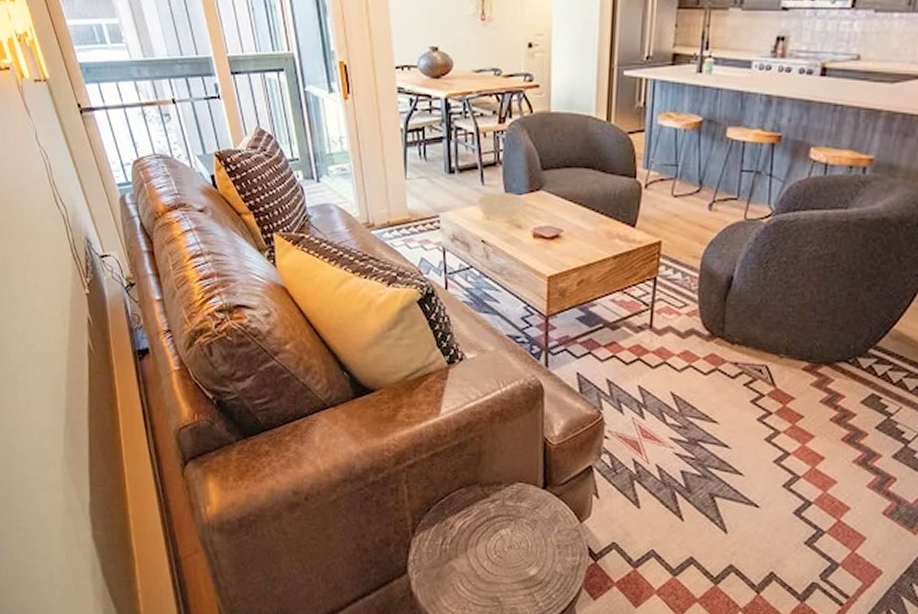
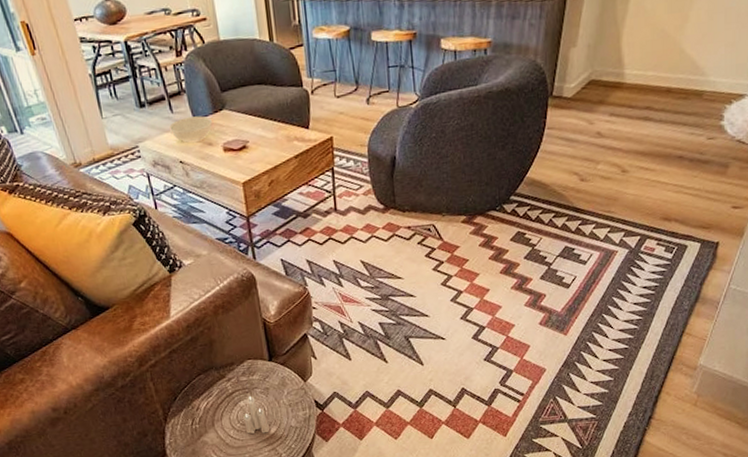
candle: none [501,526,531,574] -> present [243,396,271,434]

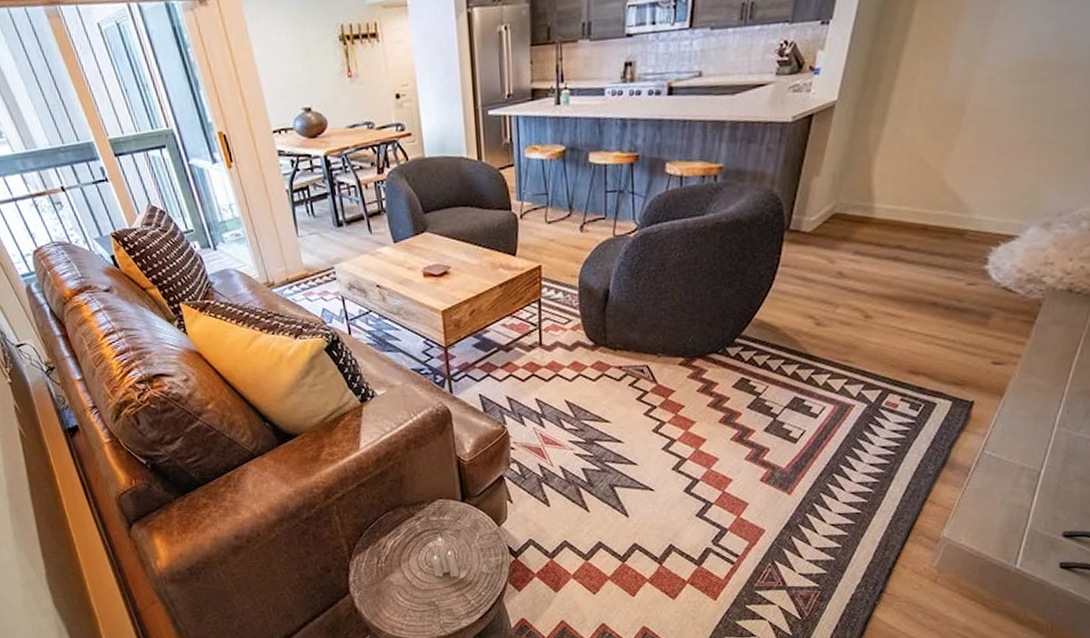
bowl: present [169,115,213,144] -> none [367,237,413,267]

